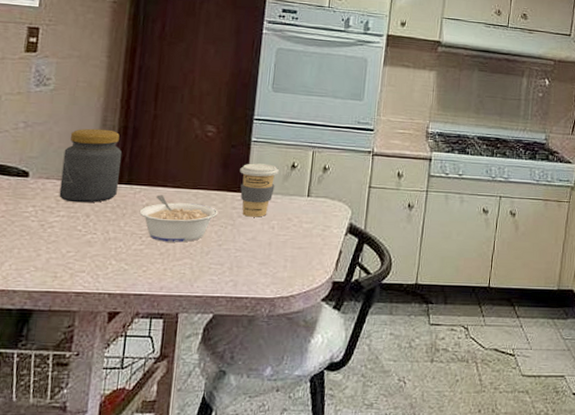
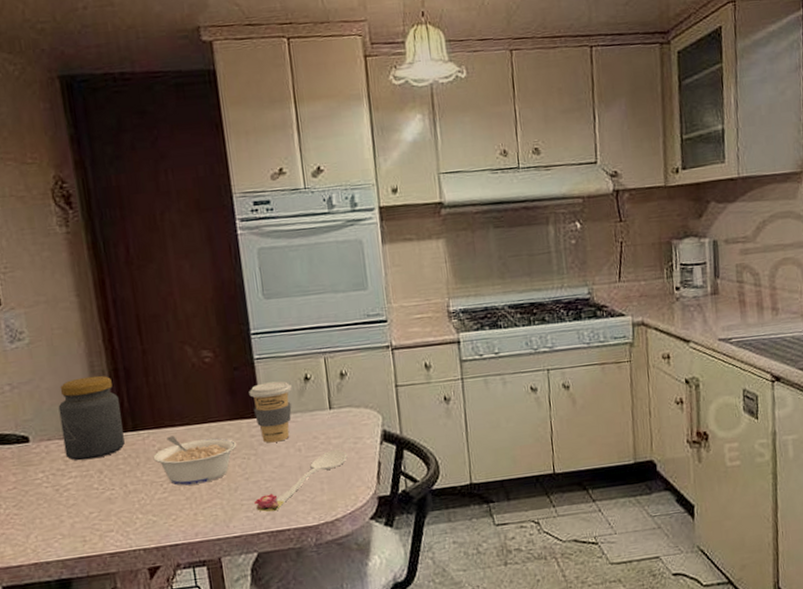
spoon: none [221,232,314,280] -> present [254,449,347,513]

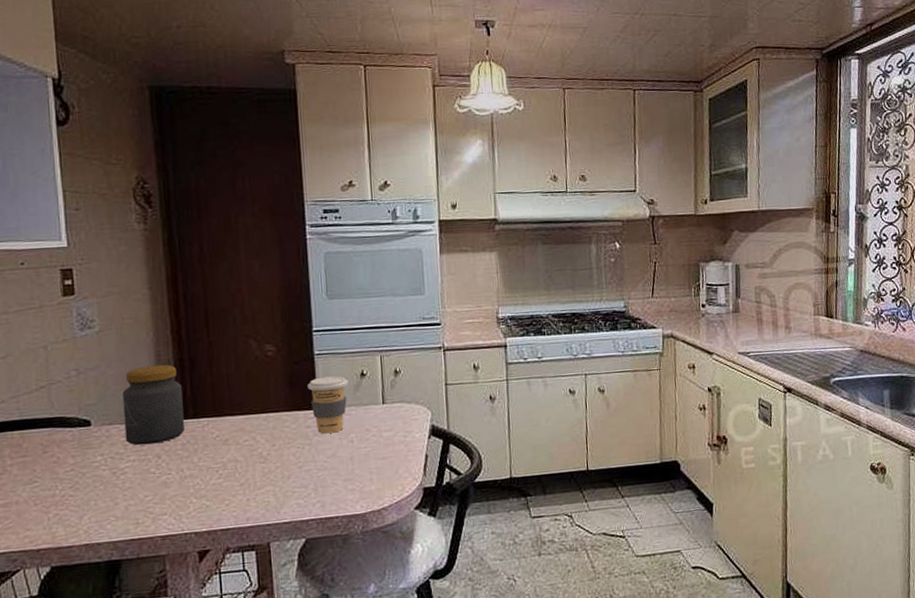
legume: present [153,435,237,486] -> none [211,424,293,472]
spoon: present [254,449,347,513] -> none [306,441,397,500]

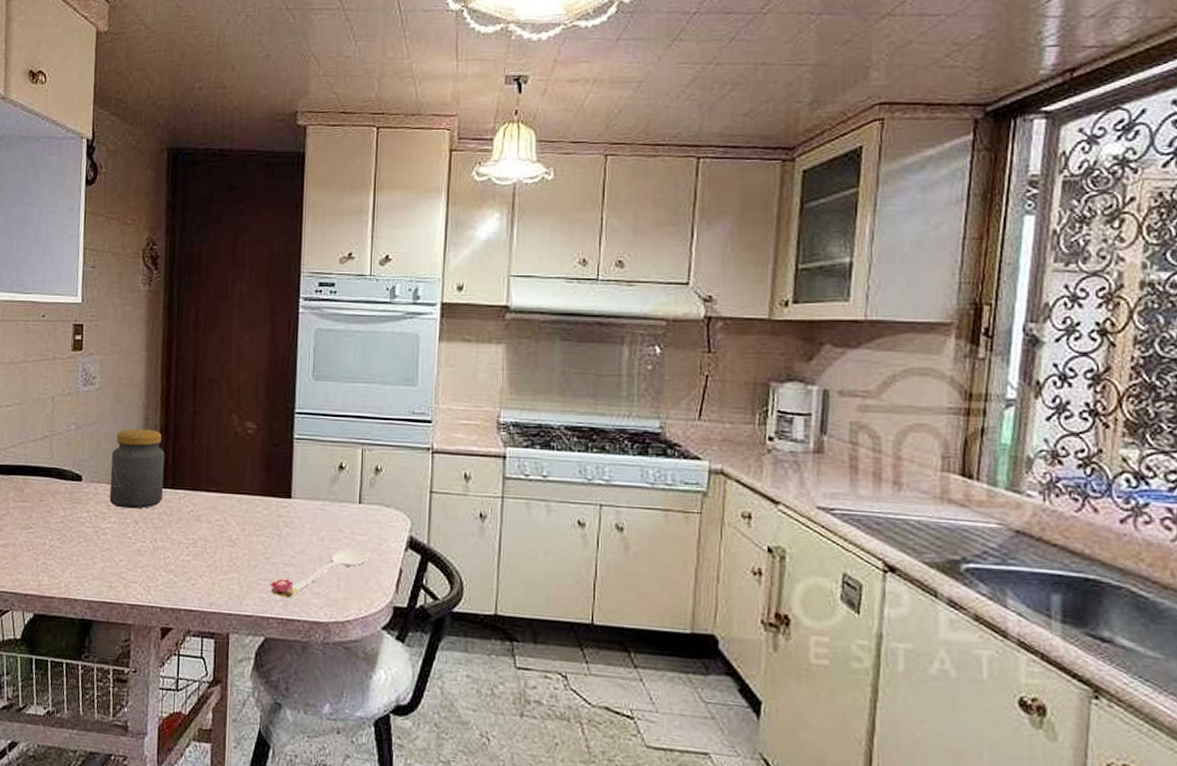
spoon: none [306,441,397,500] -> present [270,546,369,599]
coffee cup: present [307,376,348,434] -> none [283,464,325,527]

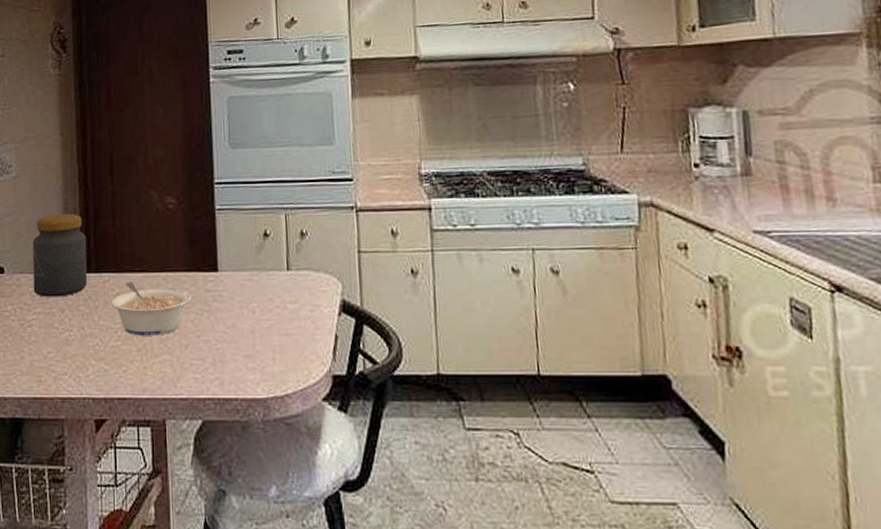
legume: none [184,500,264,554] -> present [111,281,192,336]
spoon: present [270,546,369,599] -> none [204,315,303,377]

